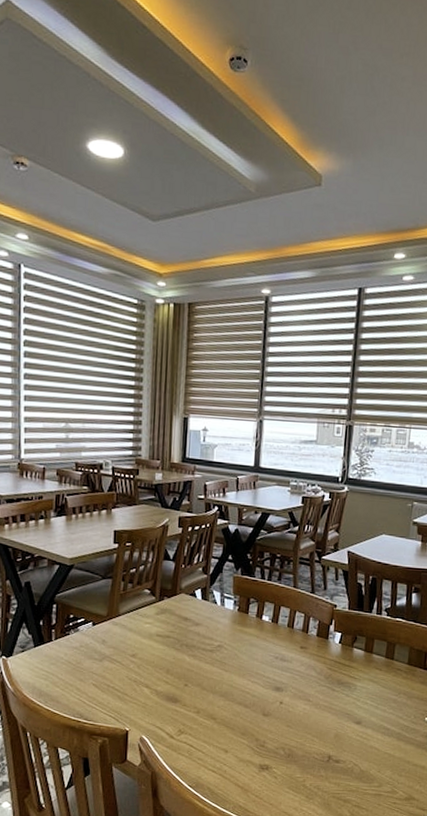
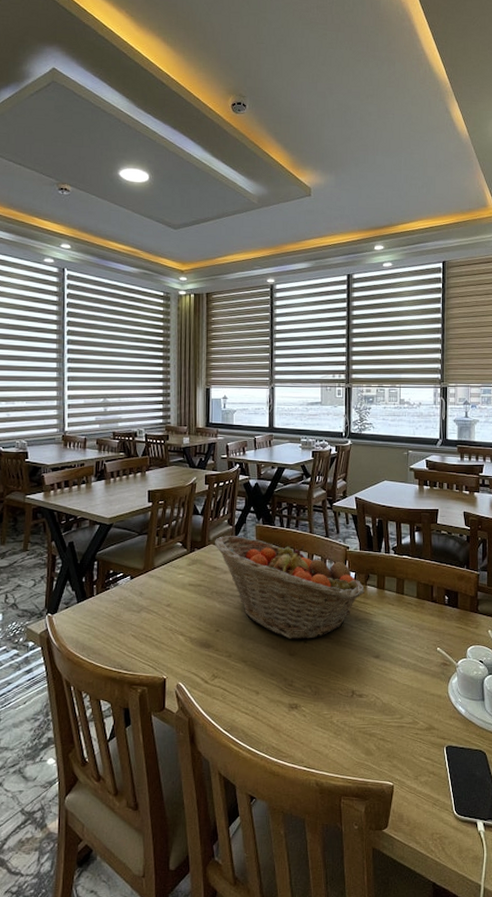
fruit basket: none [187,585,351,700] -> present [215,536,366,639]

